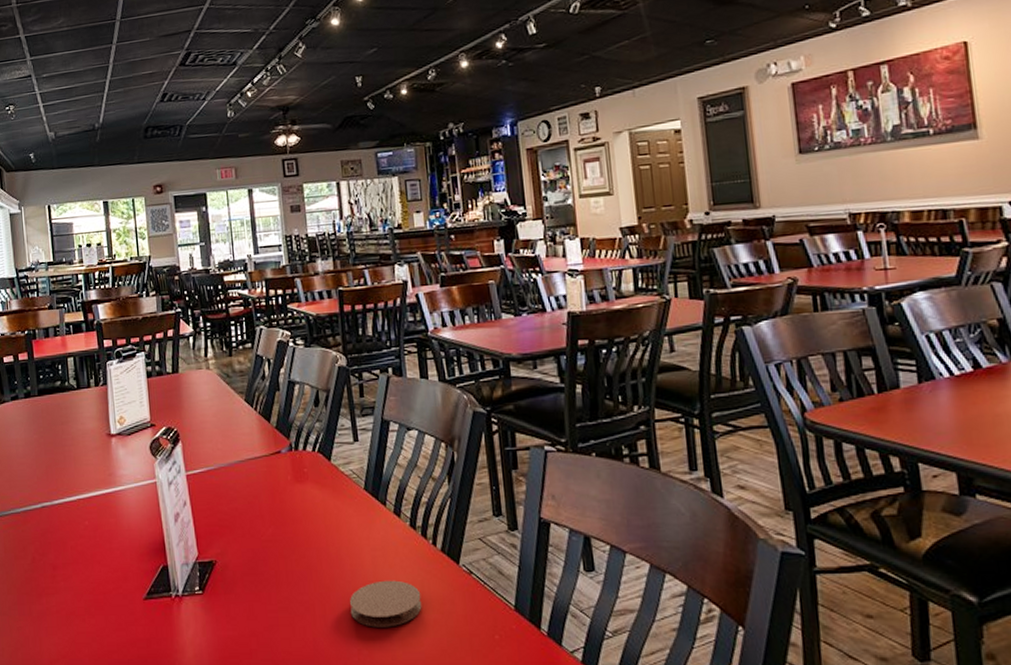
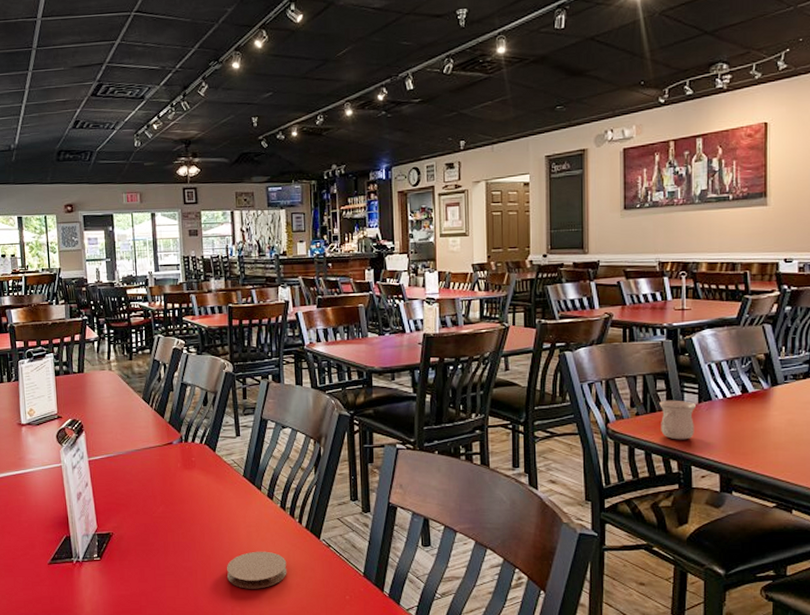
mug: none [868,380,917,431] -> present [659,400,696,440]

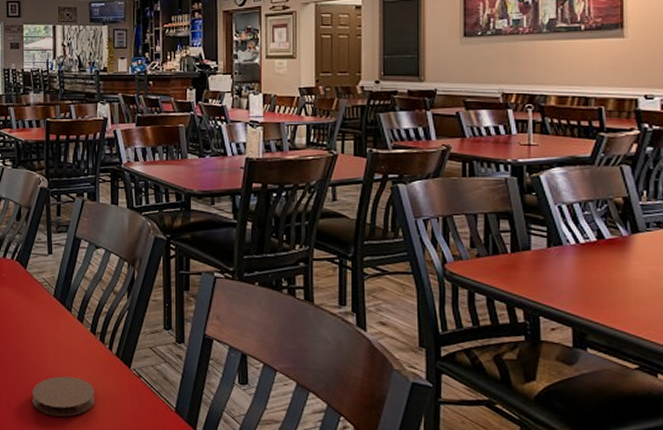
mug: present [659,400,696,440] -> none [503,242,544,287]

